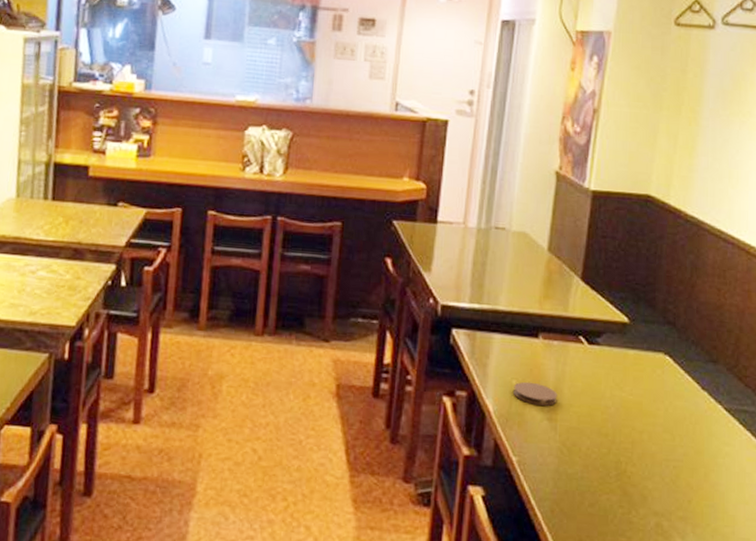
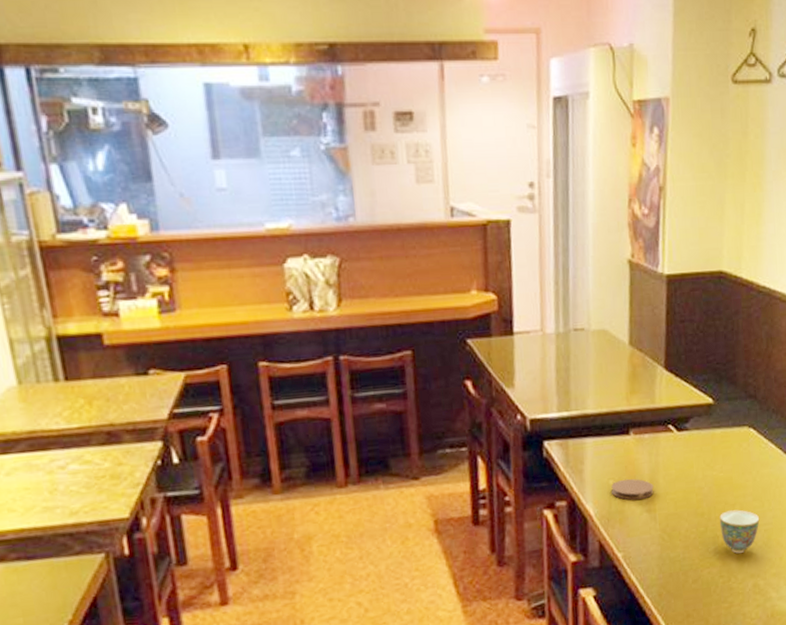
teacup: none [625,437,669,486] -> present [720,509,760,553]

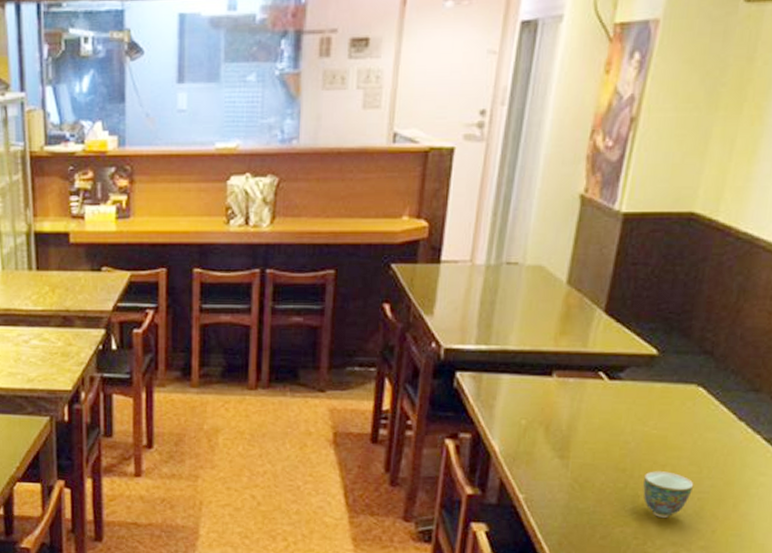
coaster: present [611,478,654,500] -> none [522,421,571,444]

